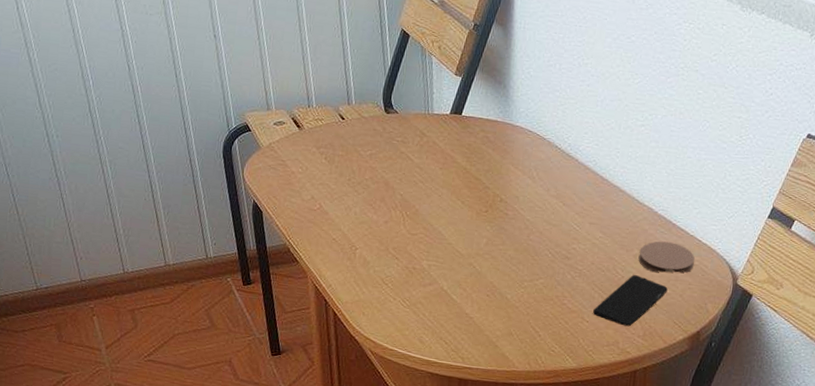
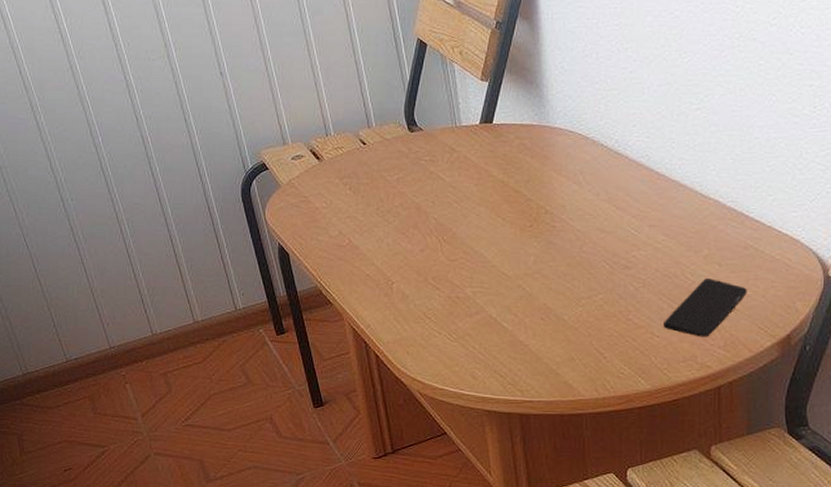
coaster: present [638,241,695,273] -> none [709,237,775,272]

